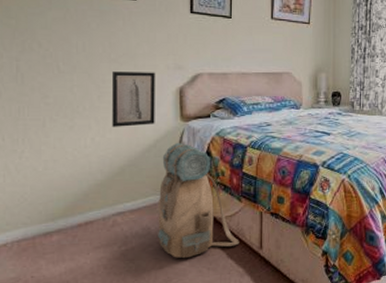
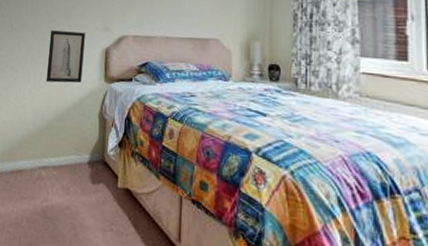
backpack: present [158,143,239,259] -> none [75,104,155,232]

